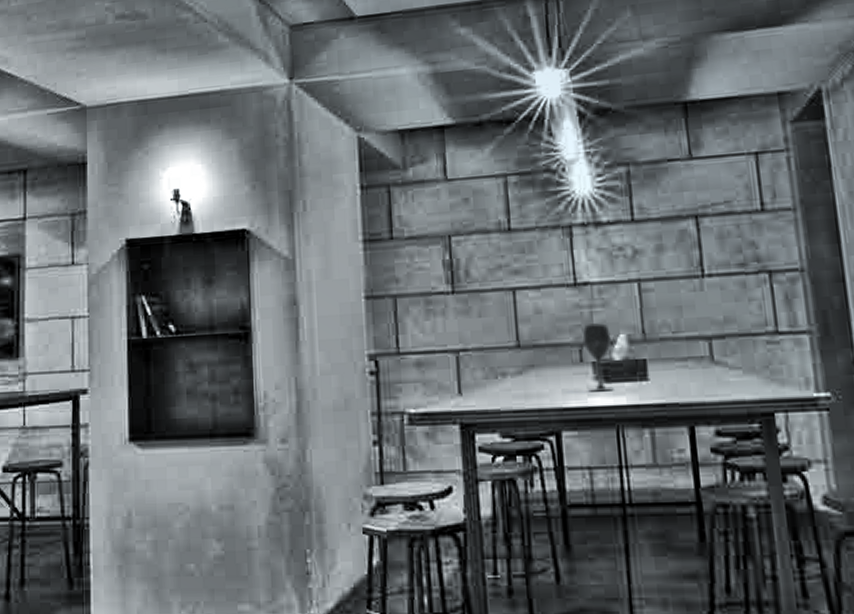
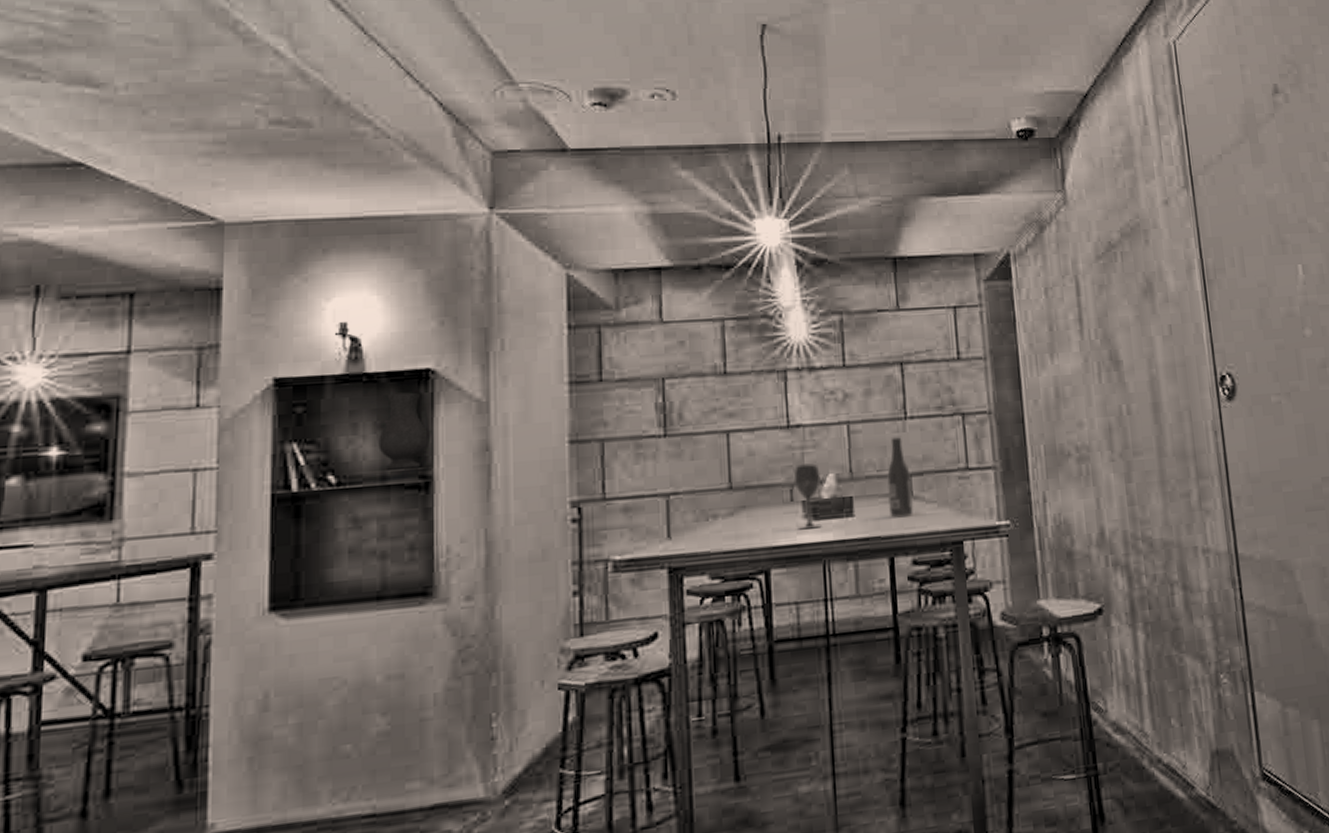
vase: none [206,250,246,322] -> present [378,392,428,472]
beer bottle: none [683,295,715,384] -> present [887,436,913,517]

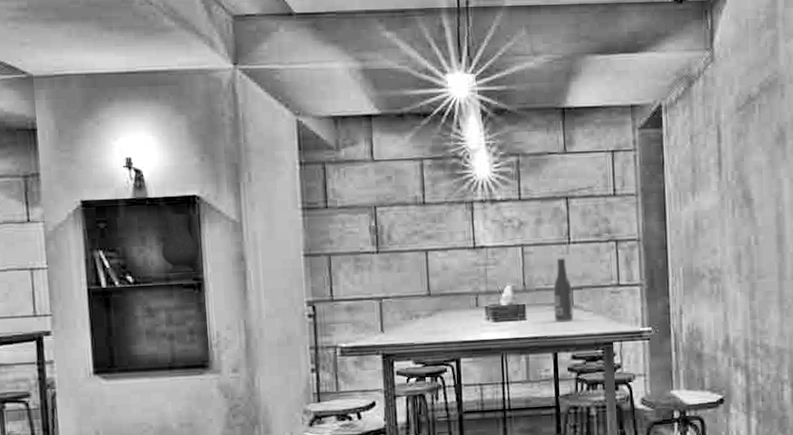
wine glass: present [793,463,822,530] -> none [478,277,501,329]

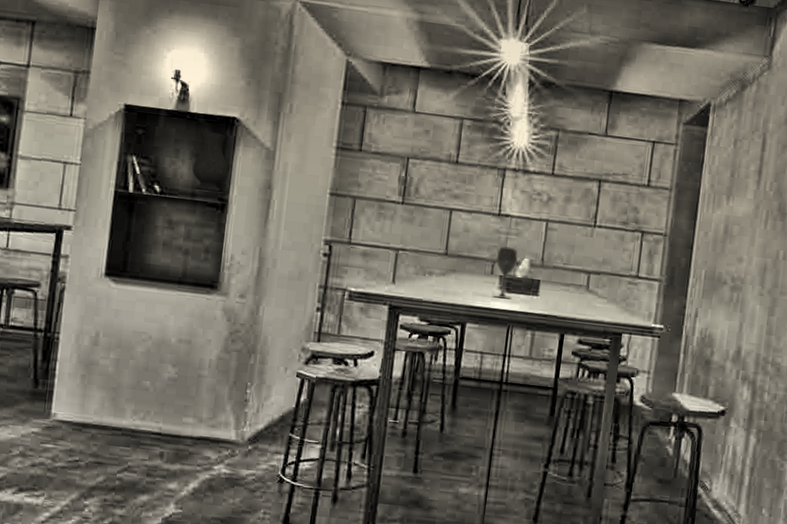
wine glass: none [478,277,501,329] -> present [493,246,518,300]
beer bottle: present [553,257,573,322] -> none [567,238,590,305]

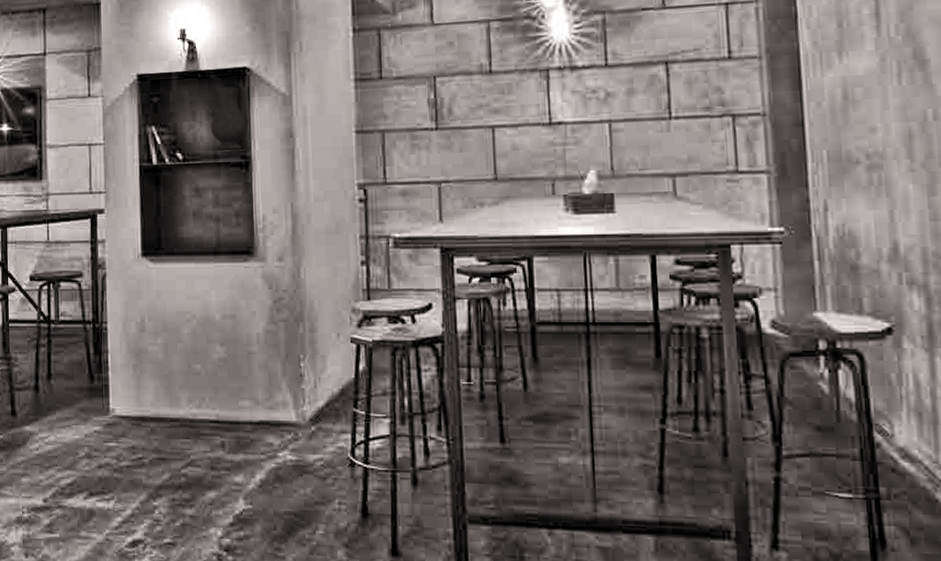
wine glass: present [493,246,518,300] -> none [555,159,583,222]

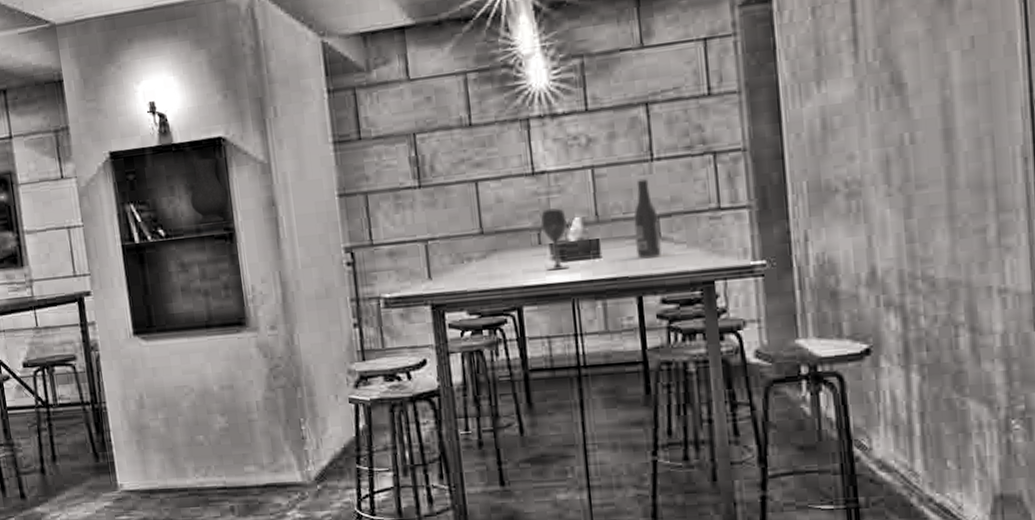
wine glass: none [555,159,583,222] -> present [540,208,570,271]
beer bottle: none [649,136,677,217] -> present [633,178,661,258]

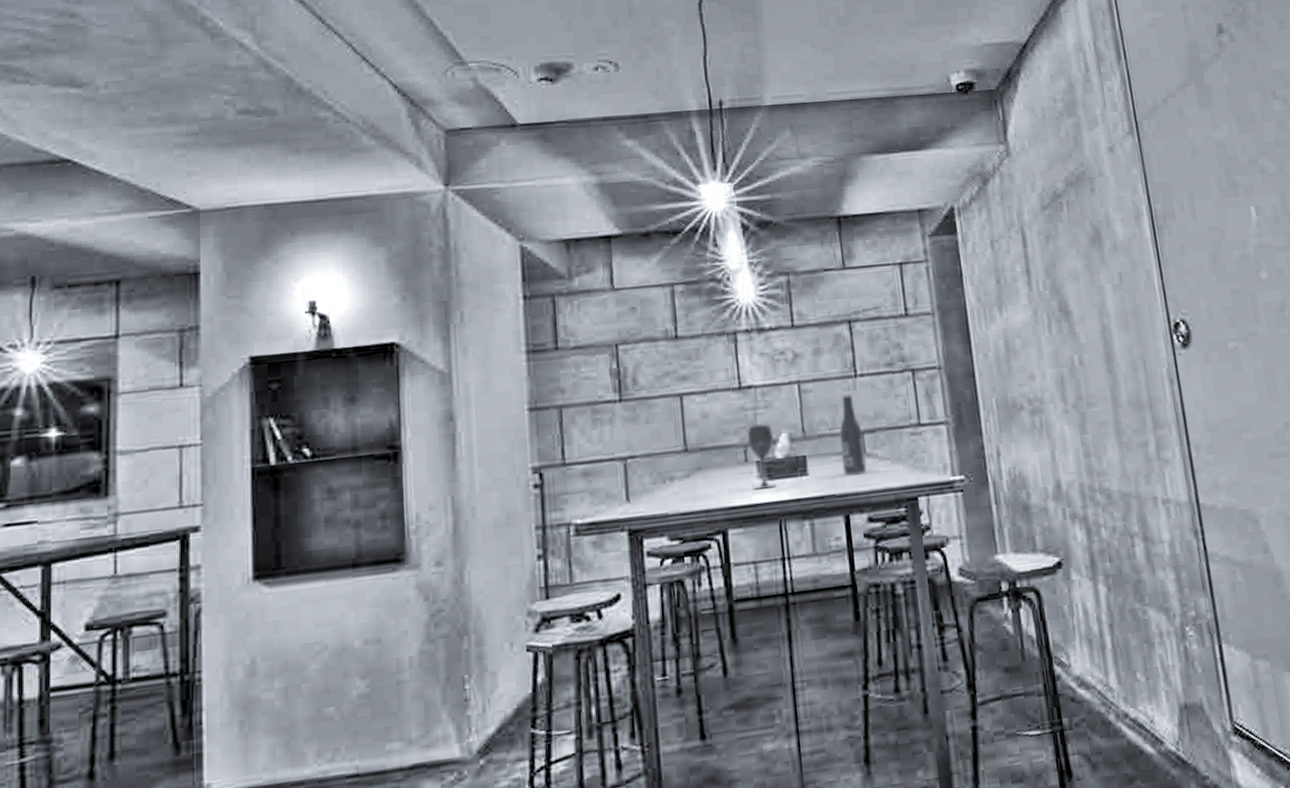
vase: present [190,158,228,225] -> none [349,365,396,443]

